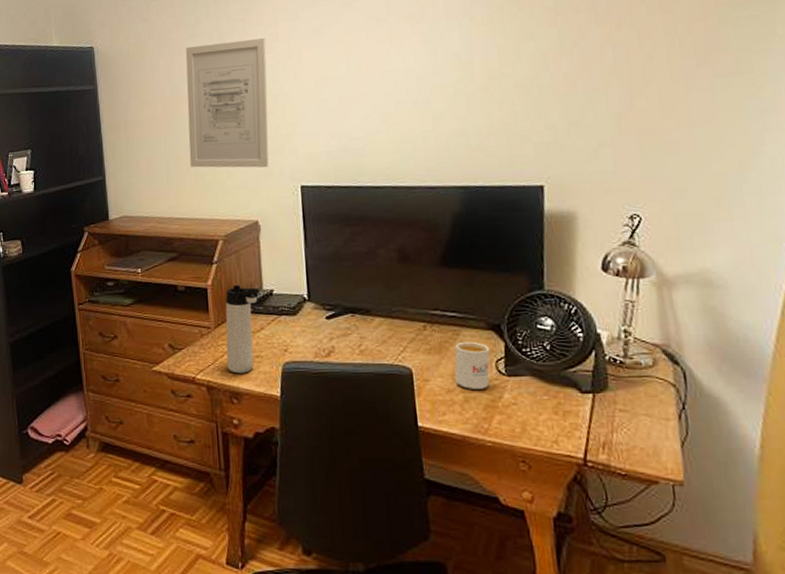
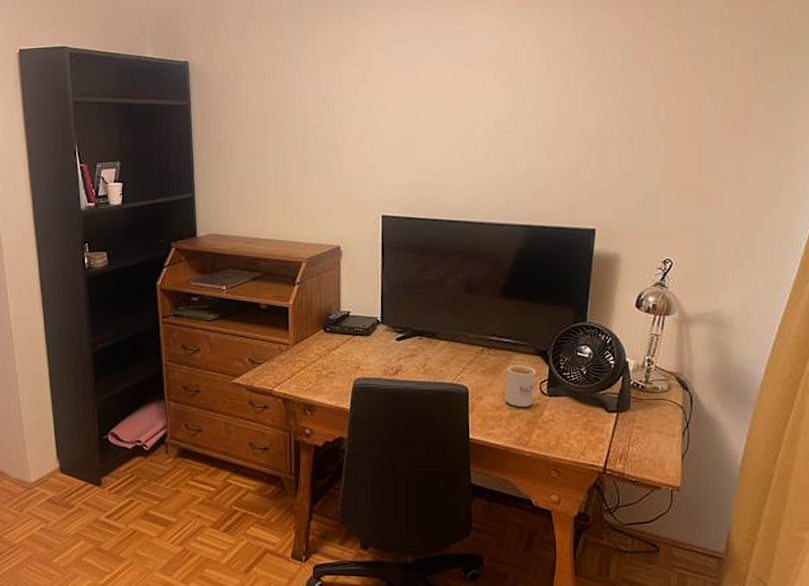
wall art: present [185,38,269,168] -> none [278,68,359,196]
thermos bottle: present [225,285,260,374] -> none [302,306,338,388]

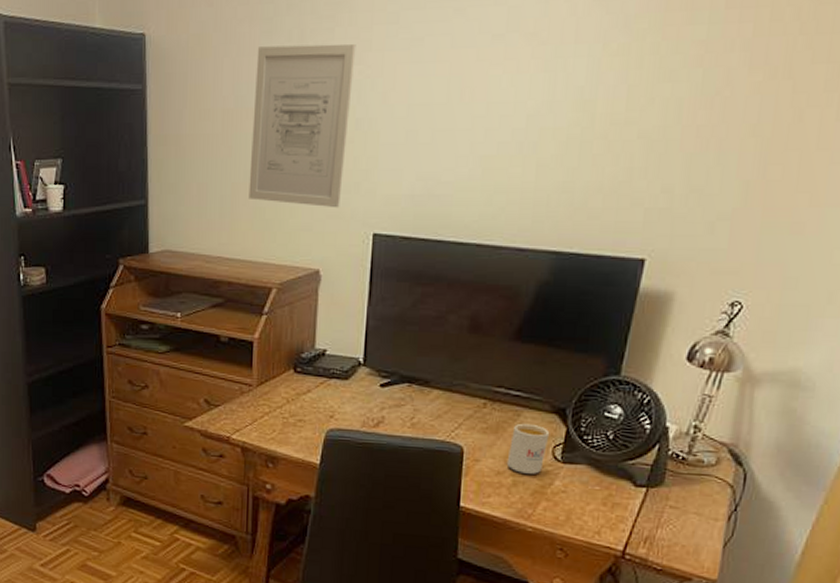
wall art: none [278,68,359,196] -> present [248,43,356,208]

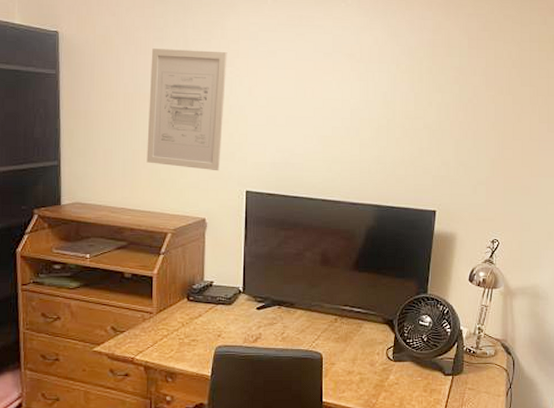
mug: present [506,423,550,474] -> none [354,332,384,372]

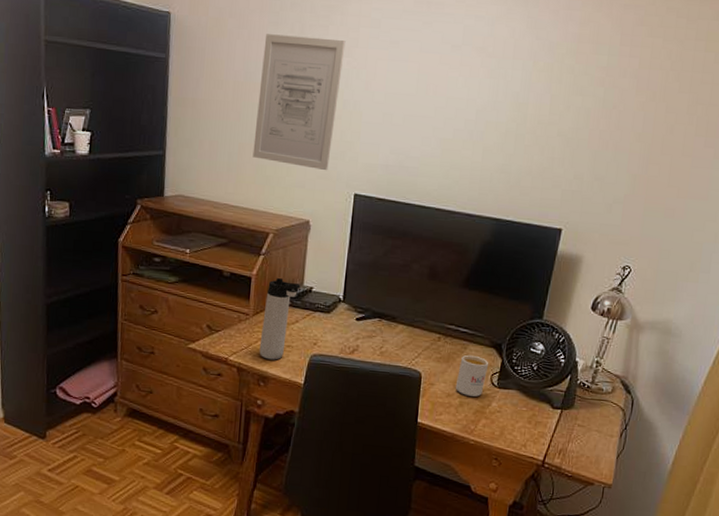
thermos bottle: none [165,276,201,355] -> present [259,278,301,360]
mug: none [354,332,384,372] -> present [455,354,489,397]

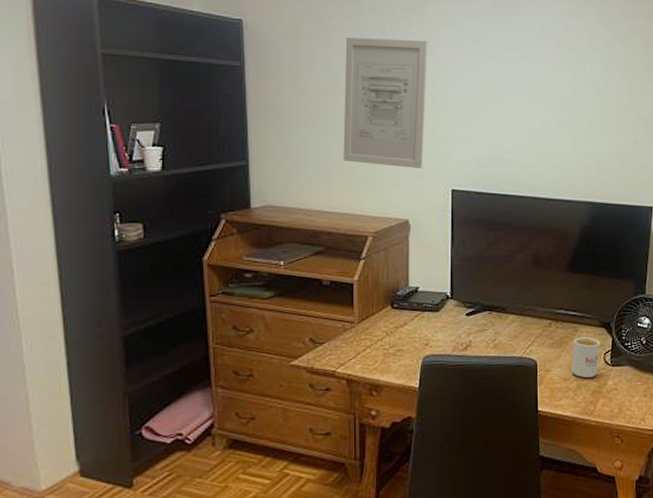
thermos bottle: present [259,278,301,360] -> none [368,282,406,367]

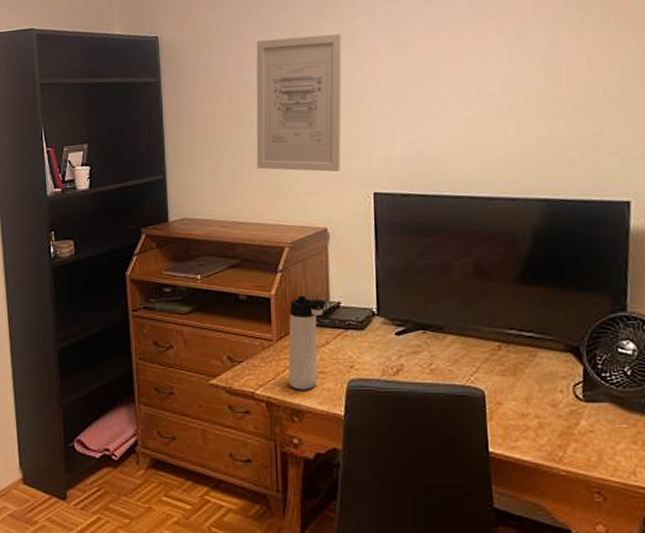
thermos bottle: none [368,282,406,367] -> present [288,296,326,390]
mug: present [571,336,601,378] -> none [529,363,568,415]

